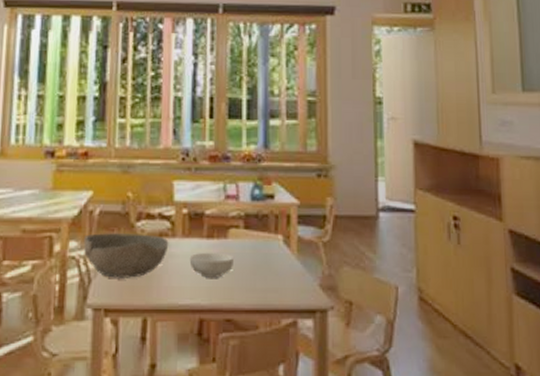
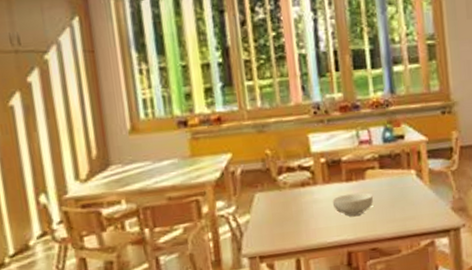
bowl: present [83,233,169,278] -> none [229,185,312,229]

